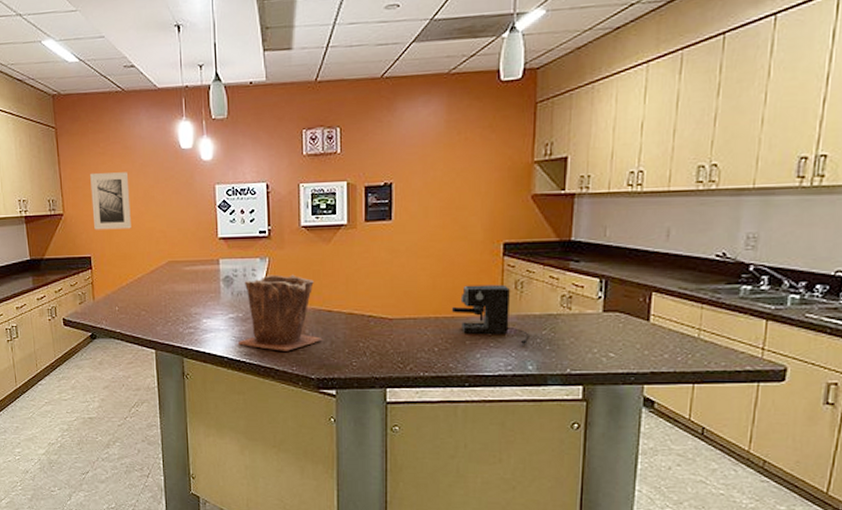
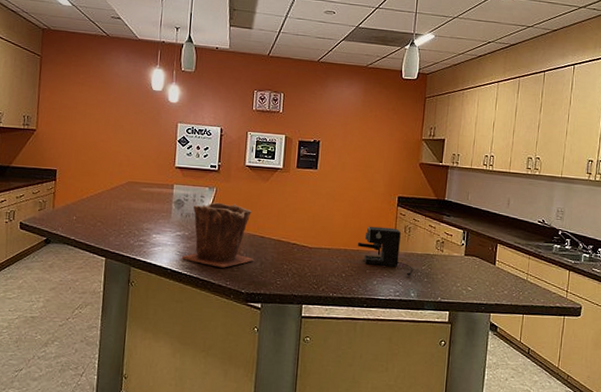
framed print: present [90,172,131,230] -> none [64,98,102,150]

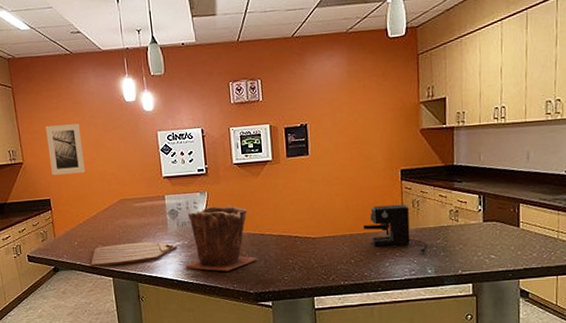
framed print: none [64,98,102,150] -> present [46,123,85,176]
cutting board: none [85,225,177,247] -> present [90,241,177,268]

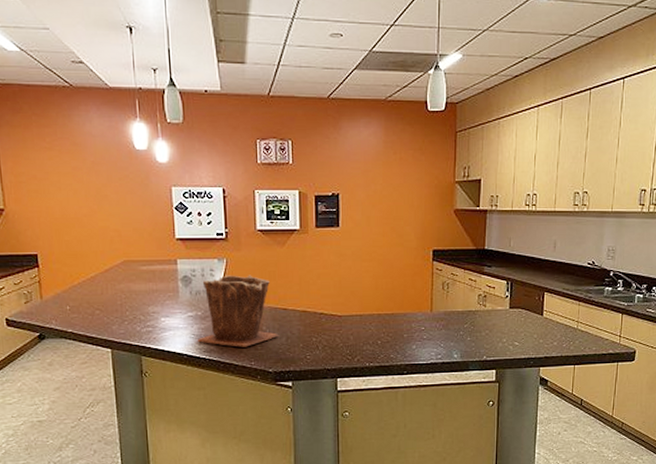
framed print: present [46,123,85,176] -> none [35,167,83,227]
cutting board: present [90,241,177,268] -> none [84,310,189,336]
coffee maker: present [362,204,427,252] -> none [391,285,454,336]

